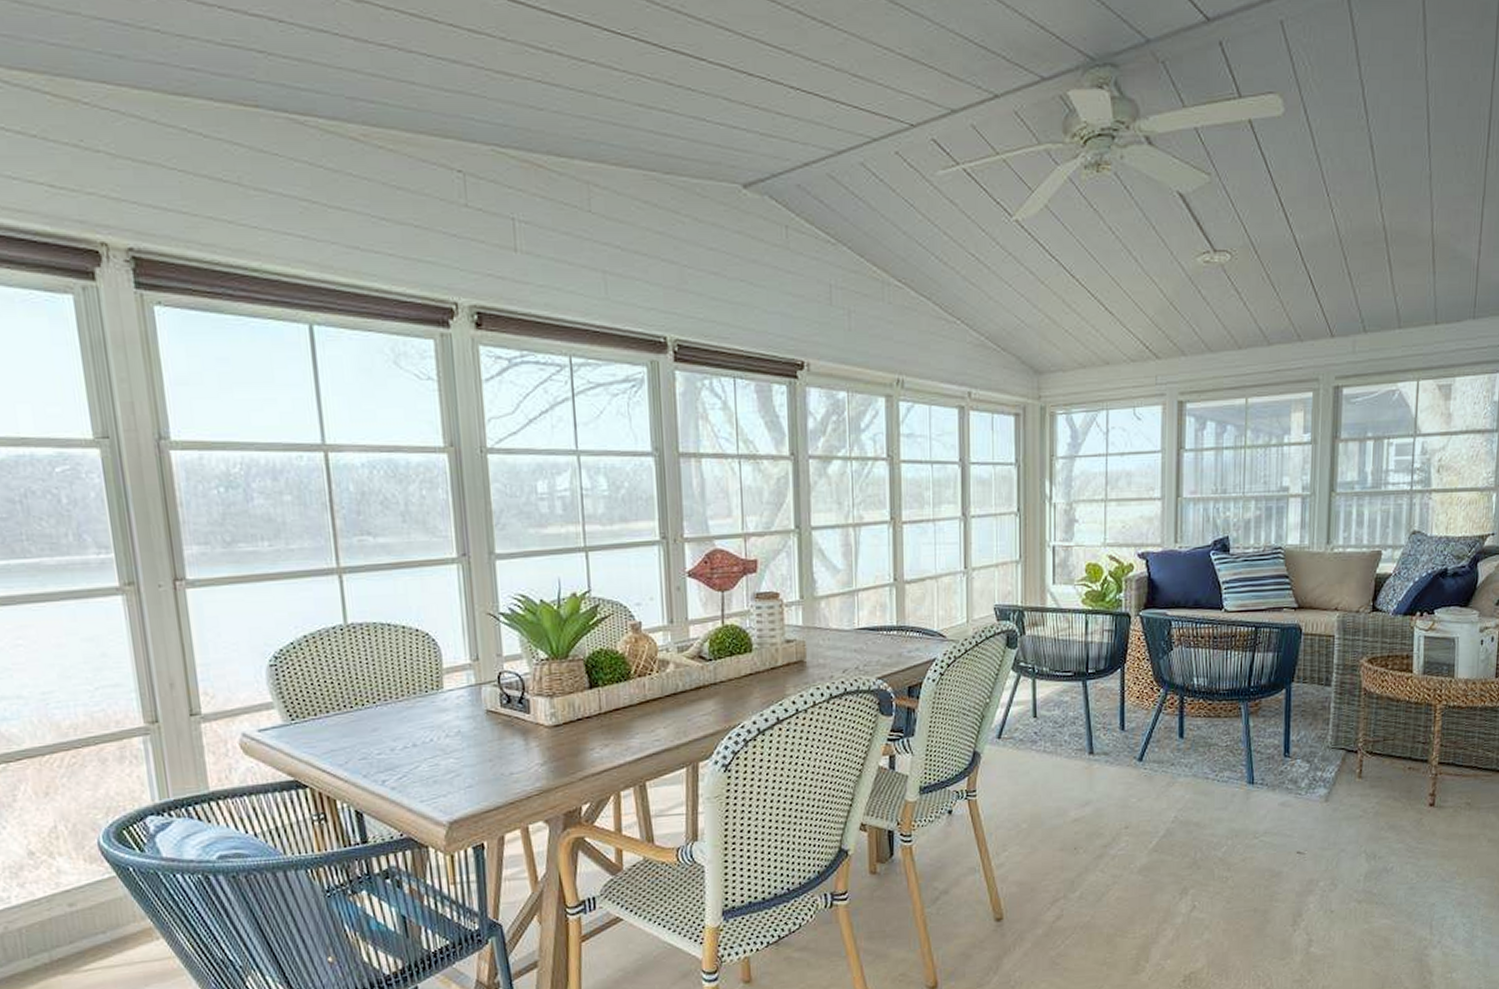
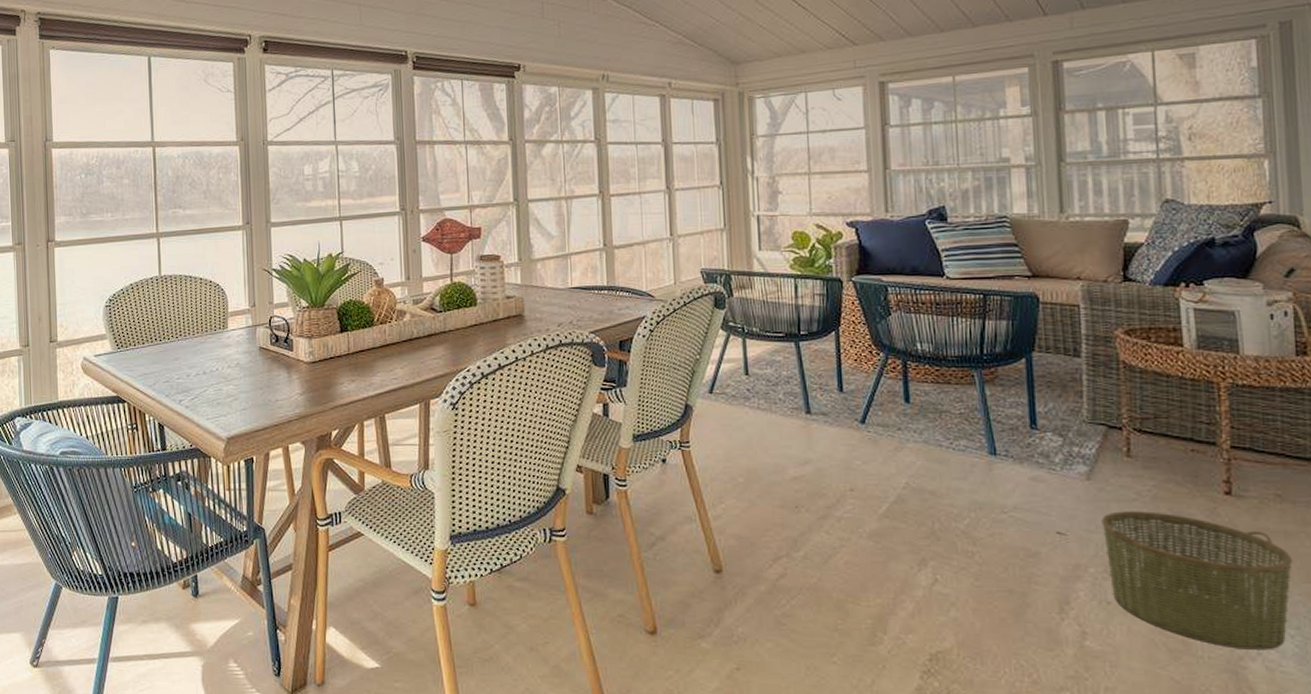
basket: none [1333,826,1472,940] -> present [1101,511,1293,650]

